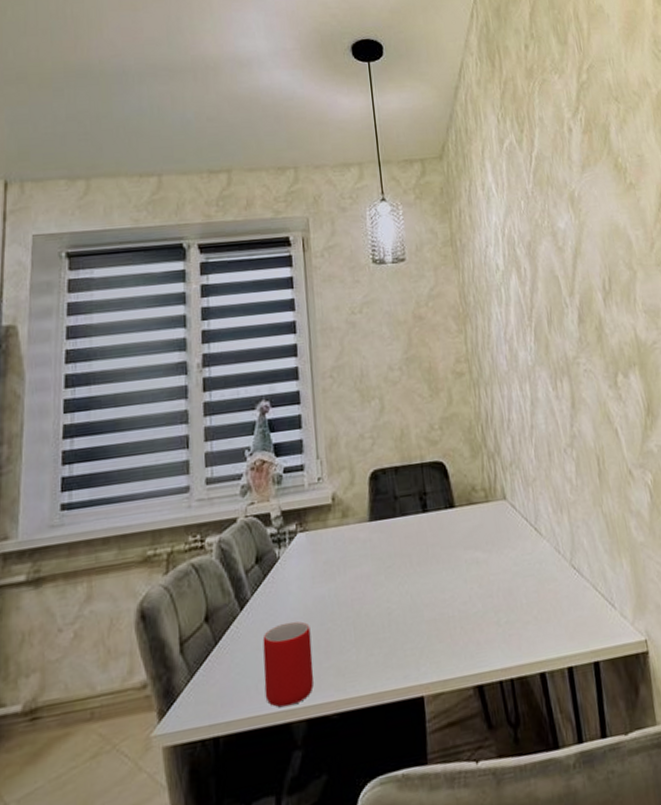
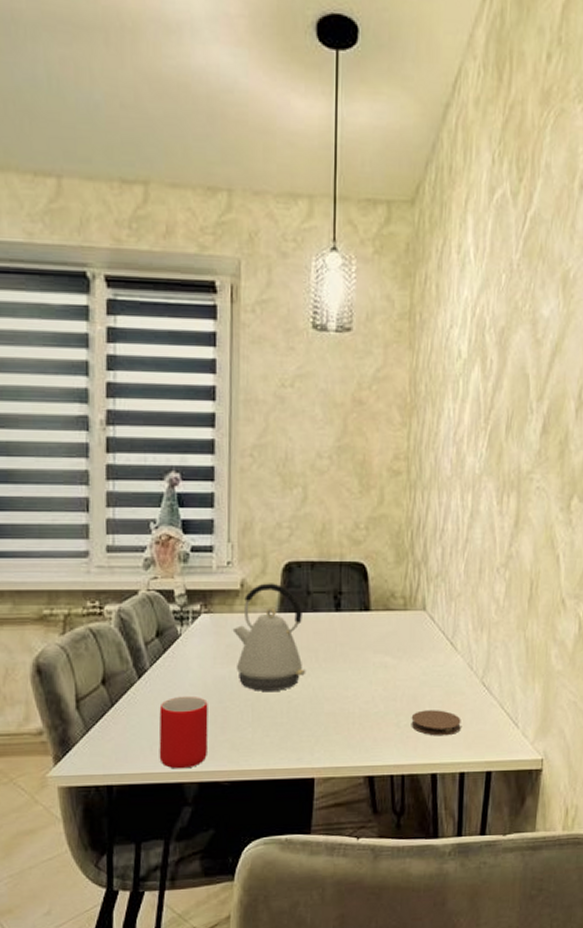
kettle: none [327,492,403,607] -> present [232,583,306,691]
coaster: none [510,600,560,630] -> present [411,710,461,736]

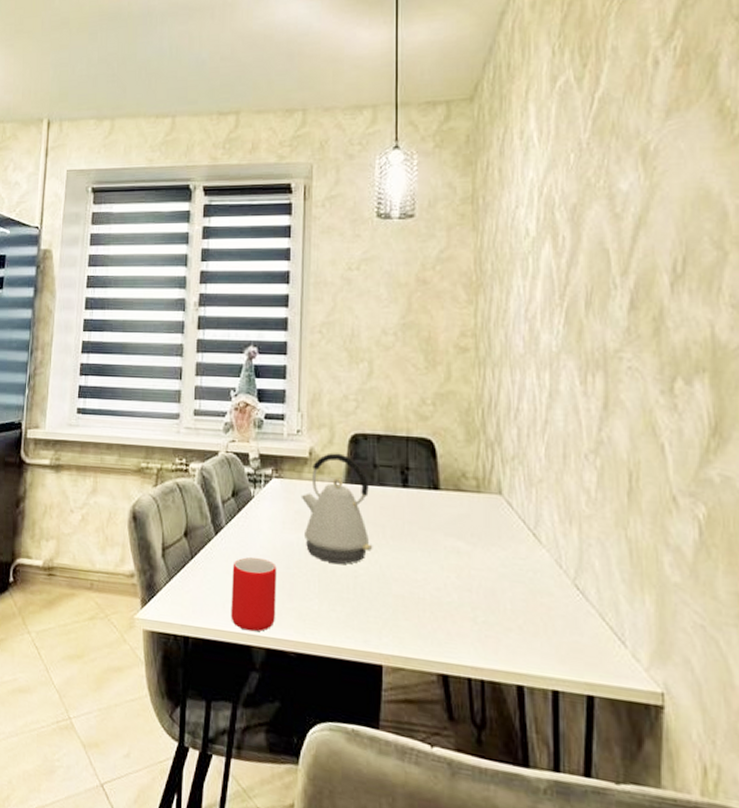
coaster: present [411,710,461,736] -> none [490,607,551,643]

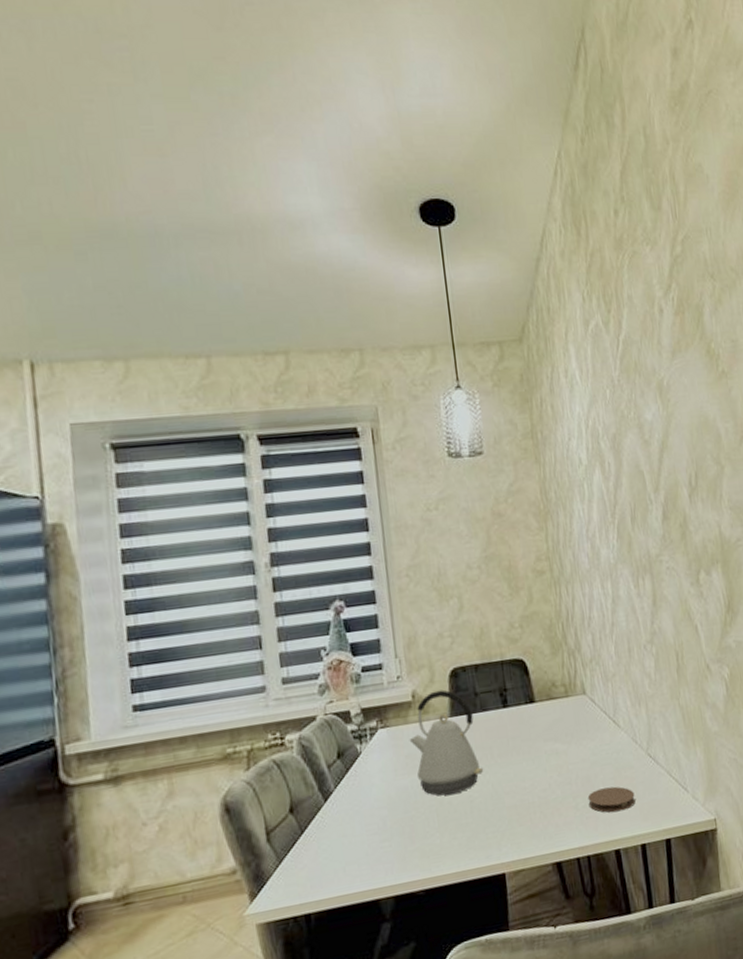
mug: present [231,556,277,632] -> none [348,810,400,887]
coaster: none [490,607,551,643] -> present [587,786,636,813]

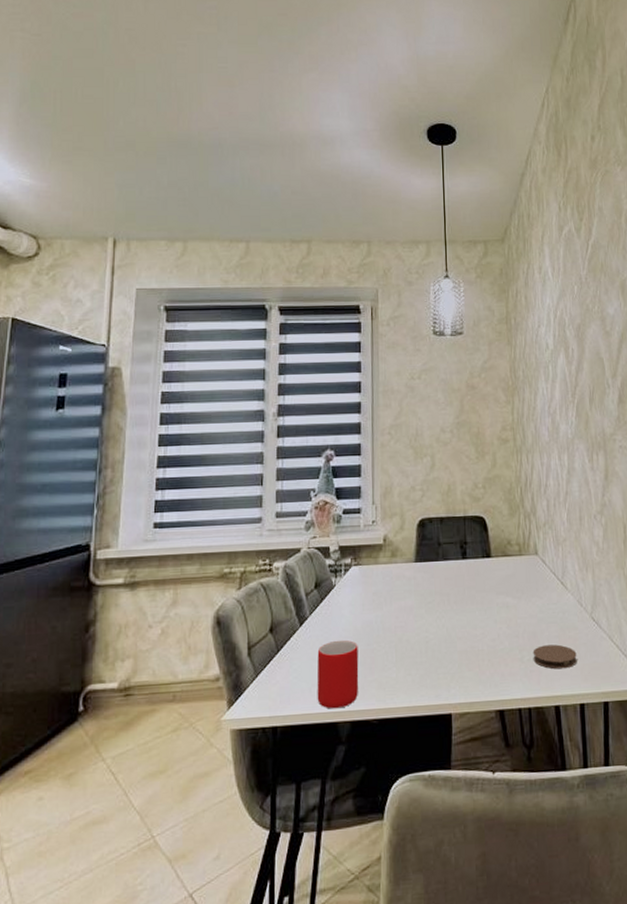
mug: none [348,810,400,887] -> present [317,639,359,709]
kettle: present [409,690,484,796] -> none [377,537,440,633]

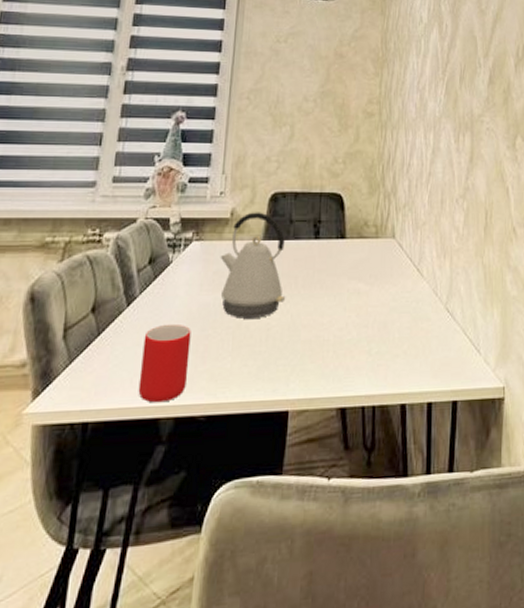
kettle: none [377,537,440,633] -> present [220,212,286,319]
coaster: present [533,644,577,670] -> none [381,336,428,364]

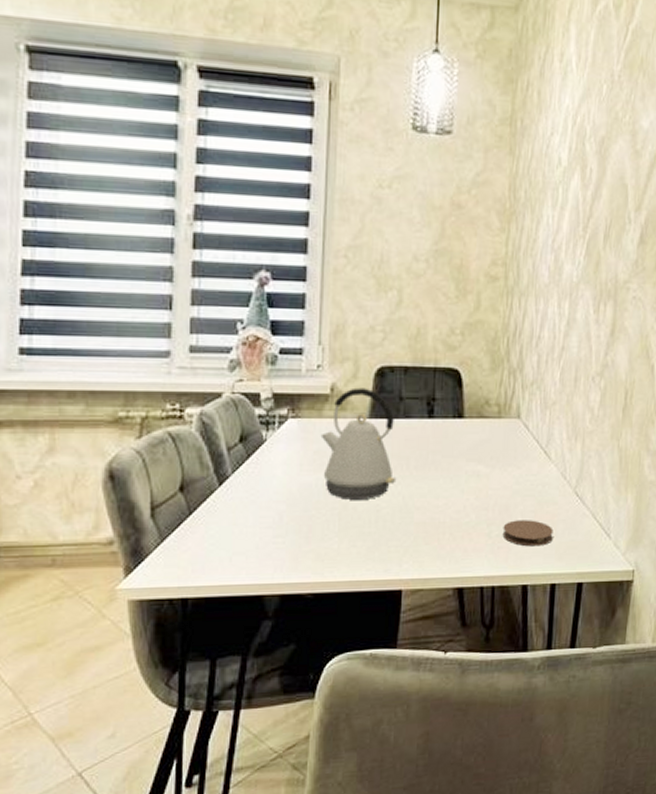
mug: present [138,323,191,403] -> none [239,504,293,581]
coaster: none [381,336,428,364] -> present [502,520,554,547]

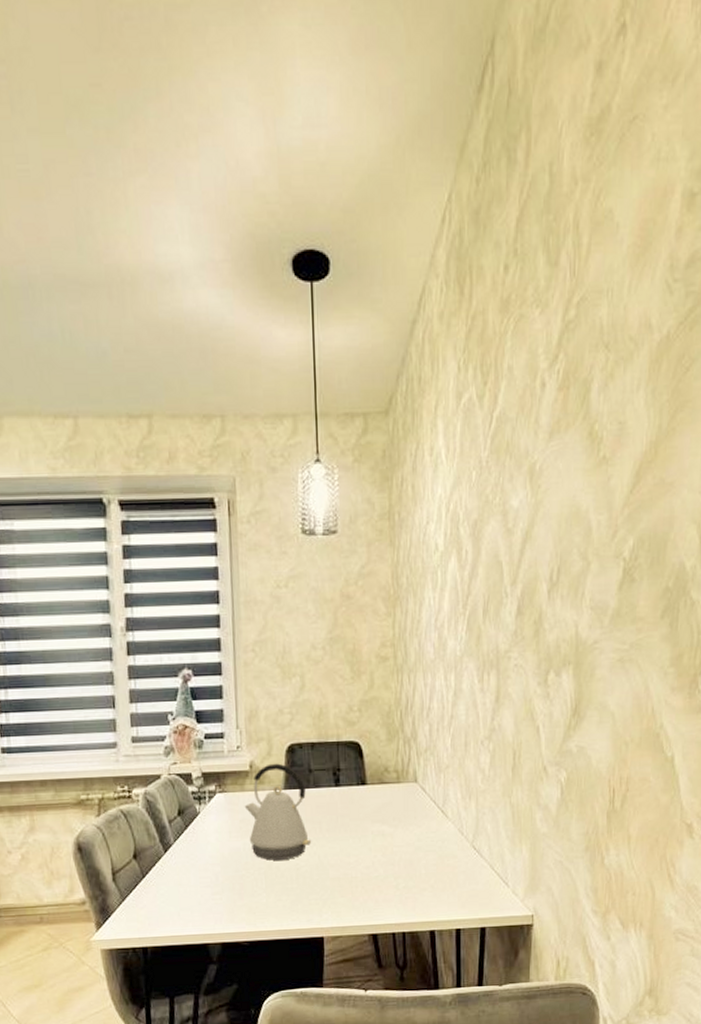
coaster: present [502,520,554,547] -> none [409,872,455,896]

